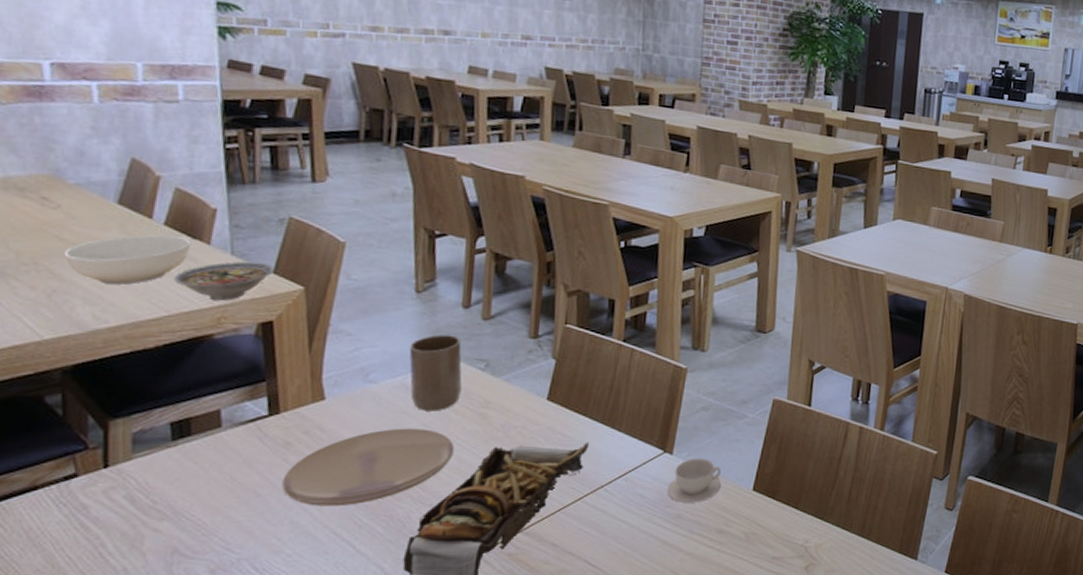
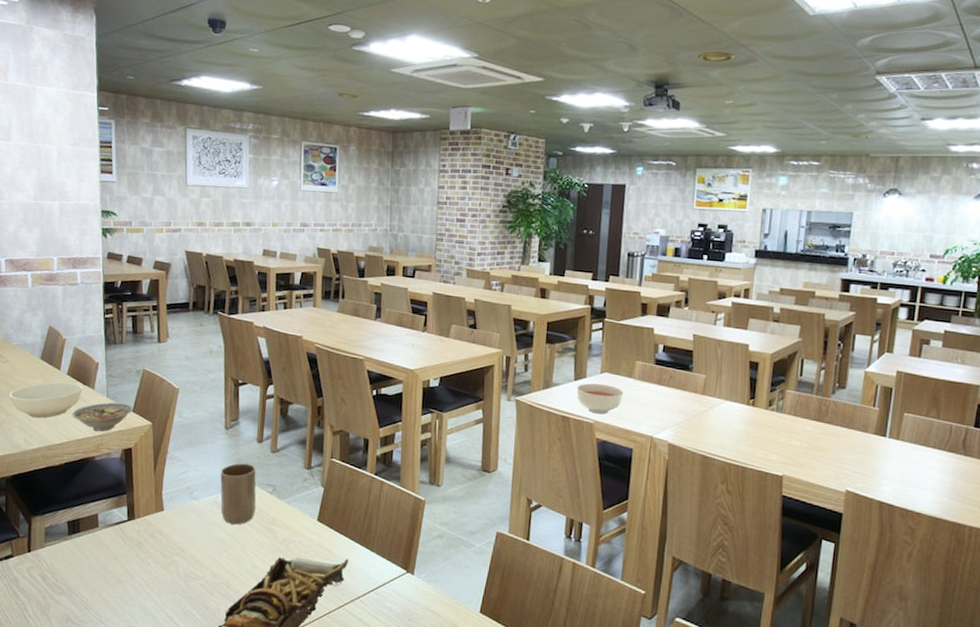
plate: present [282,428,455,507] -> none [135,536,251,596]
teacup: present [667,457,721,503] -> none [409,579,453,619]
bowl: none [866,231,918,265] -> present [576,383,624,414]

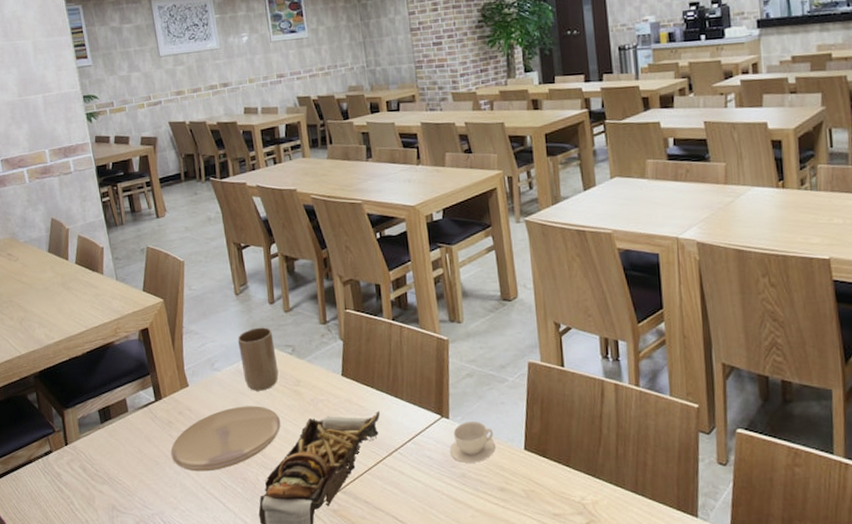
bowl: present [9,381,83,418] -> none [24,271,93,310]
soup bowl: present [72,402,134,432] -> none [86,283,144,316]
plate: none [135,536,251,596] -> present [171,406,281,472]
teacup: none [409,579,453,619] -> present [449,421,495,463]
bowl: present [576,383,624,414] -> none [587,190,639,222]

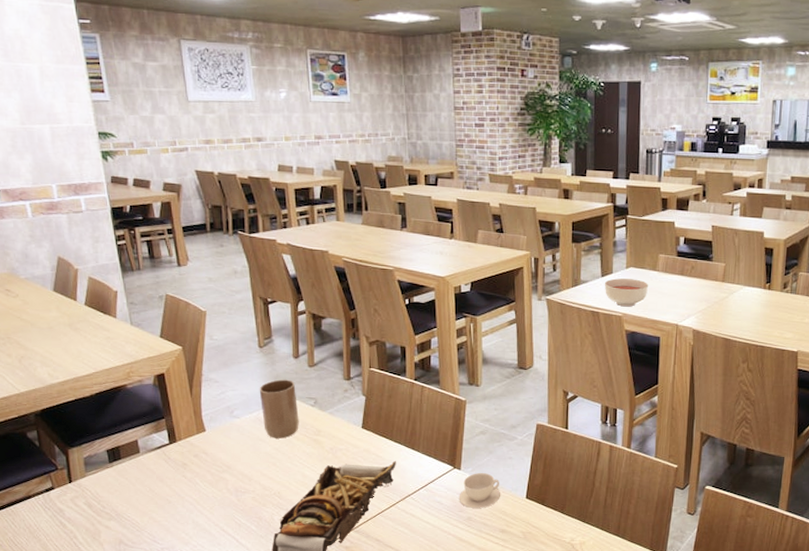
plate: present [171,406,281,472] -> none [184,451,299,511]
bowl: none [587,190,639,222] -> present [604,278,649,307]

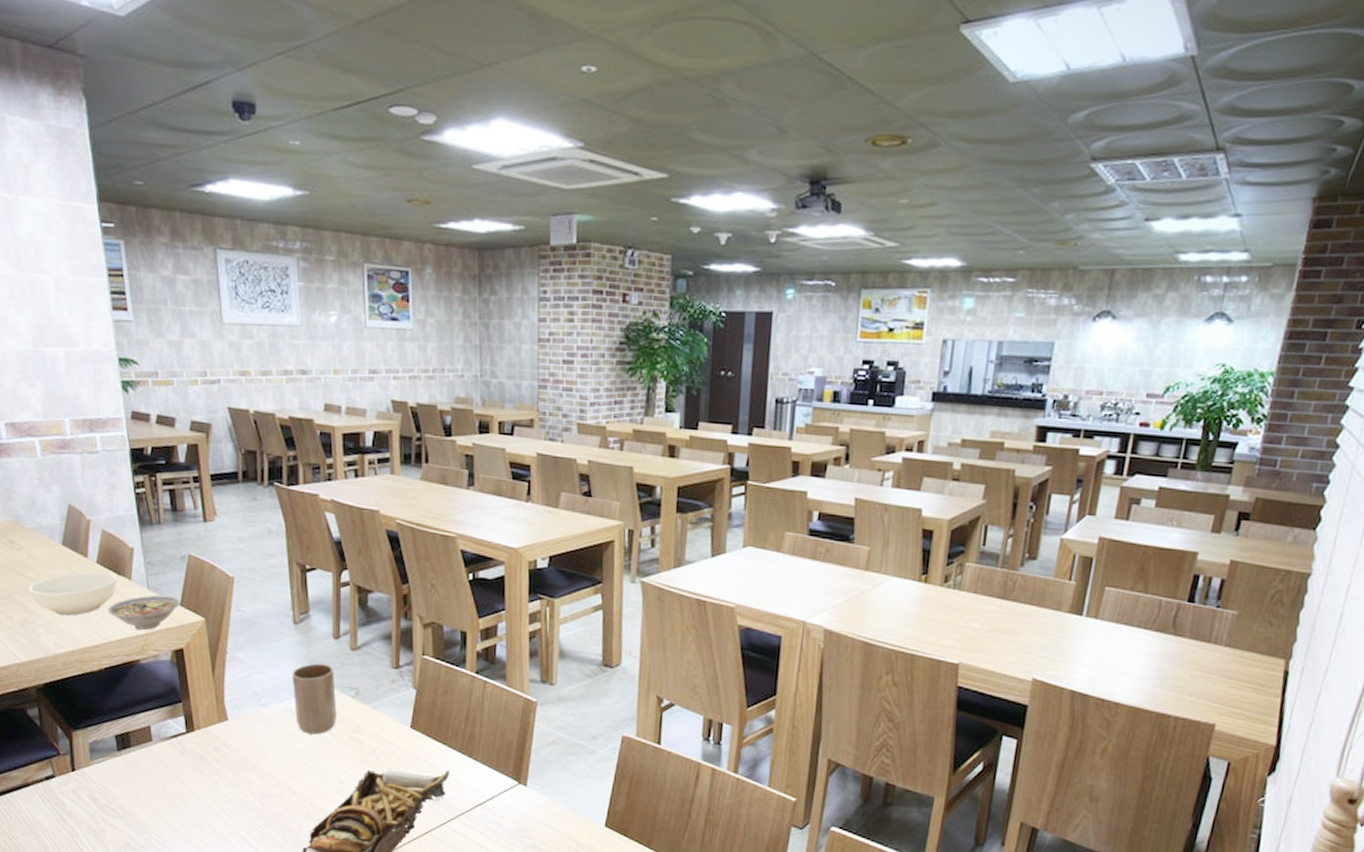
bowl: none [24,313,104,350] -> present [29,572,118,615]
soup bowl: none [96,329,161,360] -> present [107,595,182,631]
teacup: present [459,472,500,508] -> none [523,791,574,835]
bowl: present [604,278,649,307] -> none [714,560,771,597]

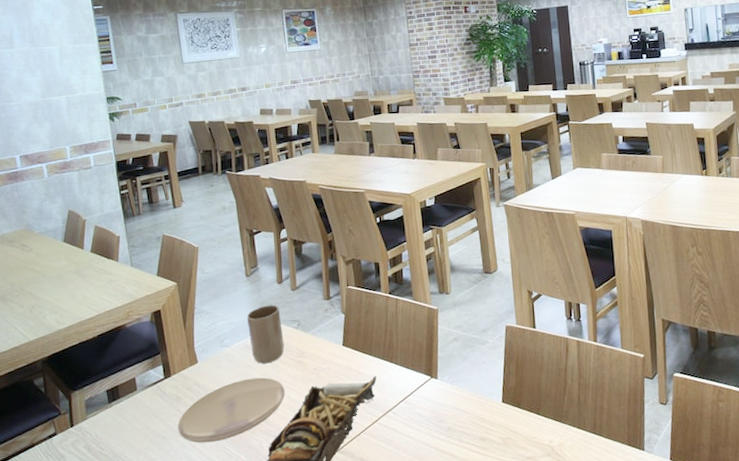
bowl: present [29,572,118,615] -> none [37,259,107,297]
soup bowl: present [107,595,182,631] -> none [99,269,158,301]
plate: none [201,748,334,816] -> present [178,377,285,443]

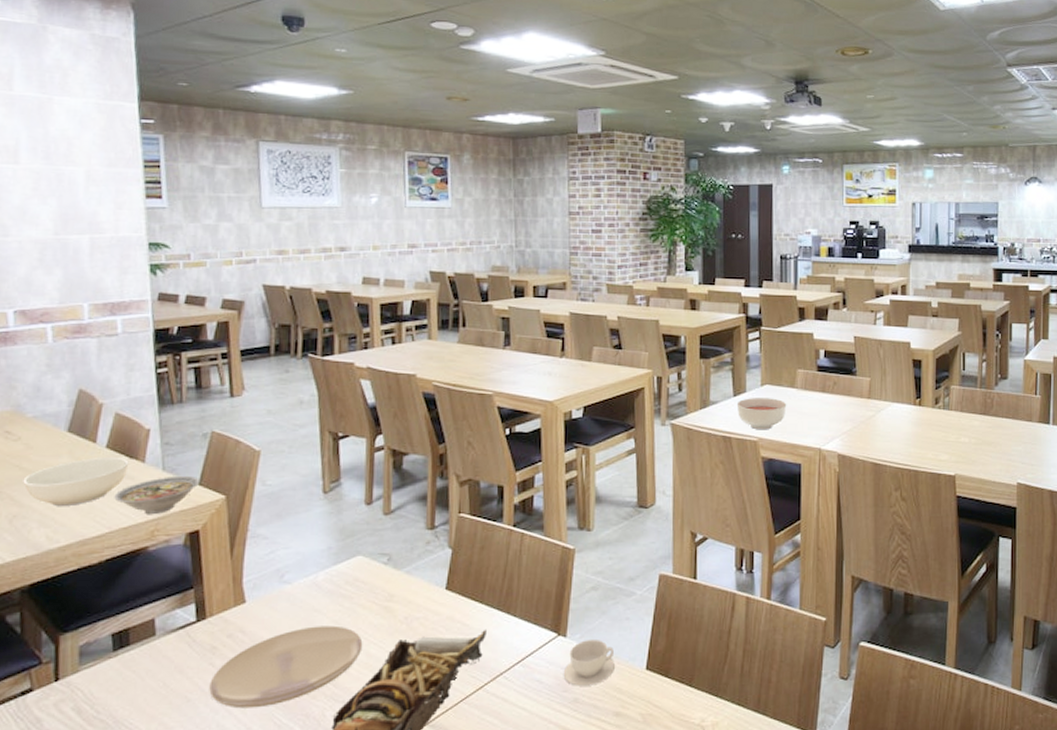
bowl: none [37,259,107,297] -> present [23,458,129,506]
soup bowl: none [99,269,158,301] -> present [114,475,201,515]
cup: present [246,305,284,364] -> none [319,532,367,608]
teacup: none [437,379,477,418] -> present [563,639,615,686]
bowl: none [555,178,596,205] -> present [736,398,787,430]

